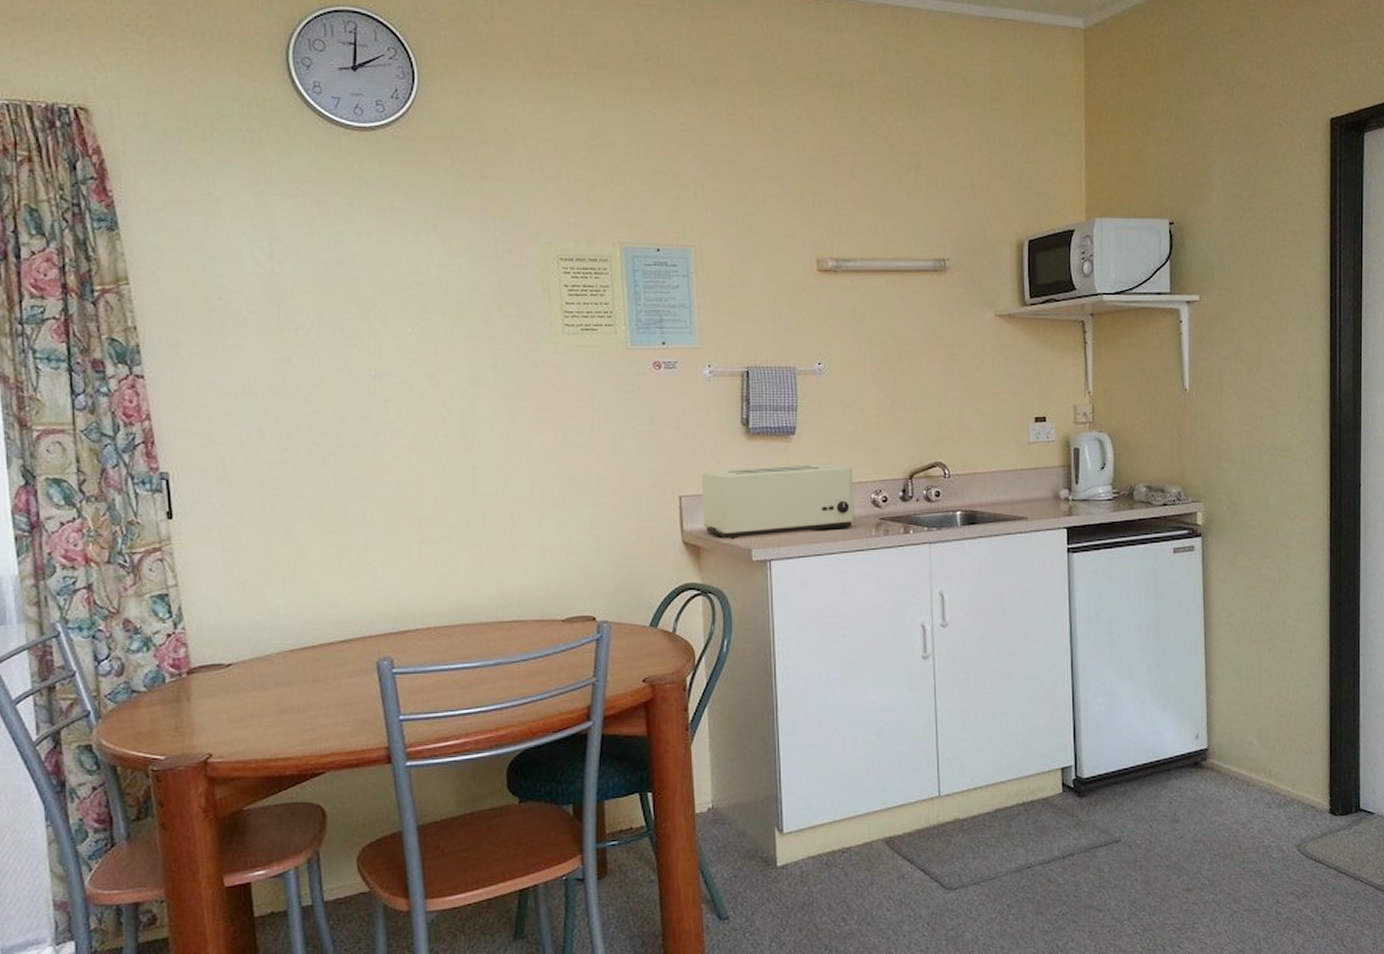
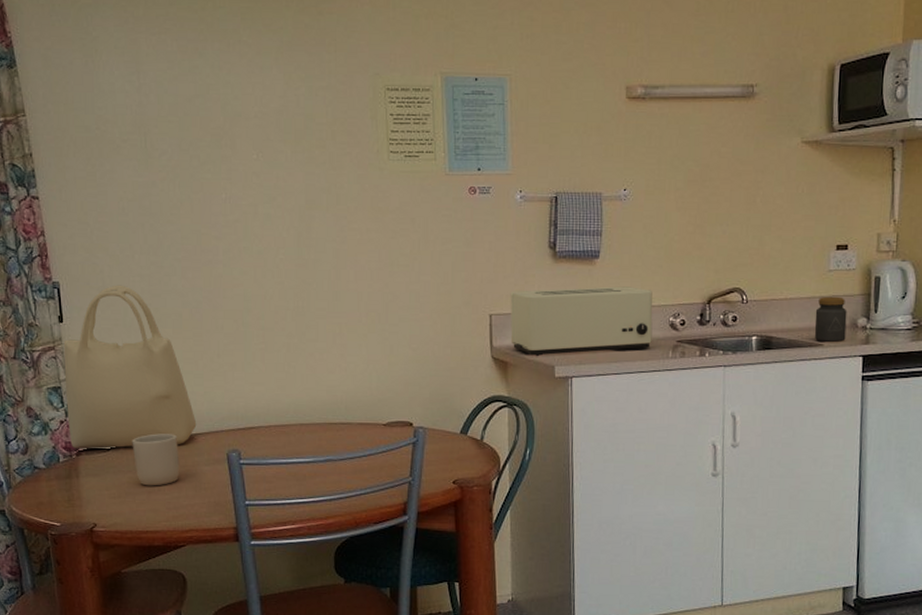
handbag: none [172,474,340,666] -> present [63,285,197,449]
mug: none [258,643,319,705] -> present [132,433,180,486]
jar: none [1018,469,1049,516] -> present [814,296,847,343]

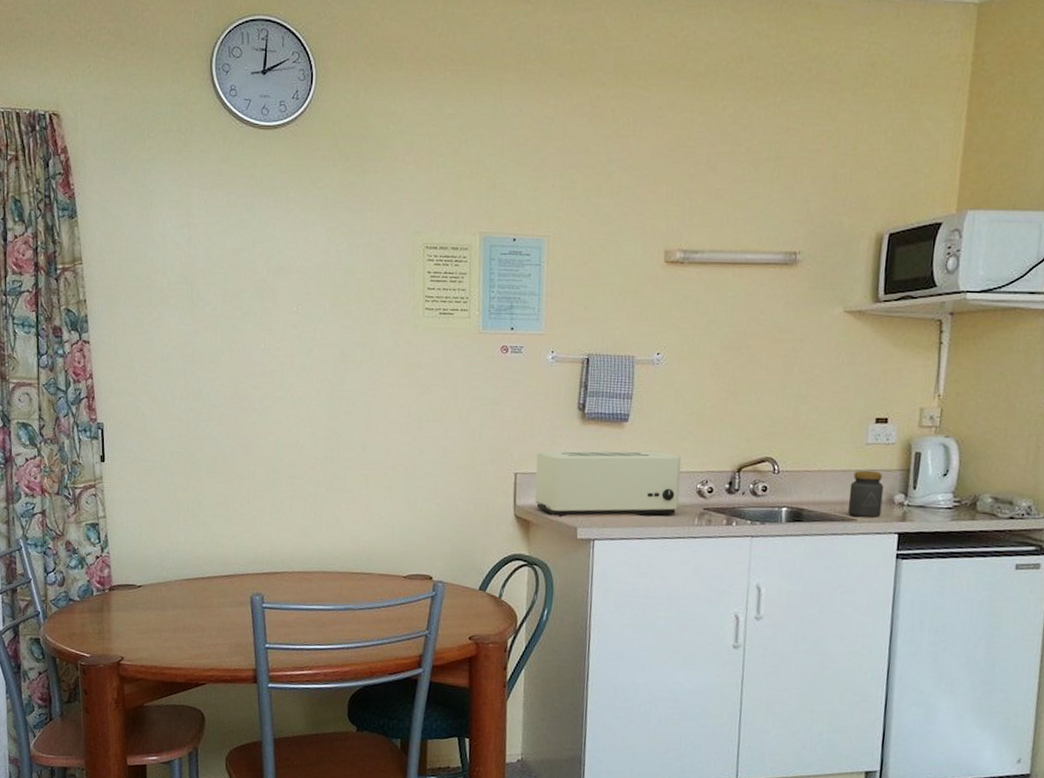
handbag: present [63,285,197,449] -> none [103,428,224,585]
mug: present [132,433,180,486] -> none [161,573,206,625]

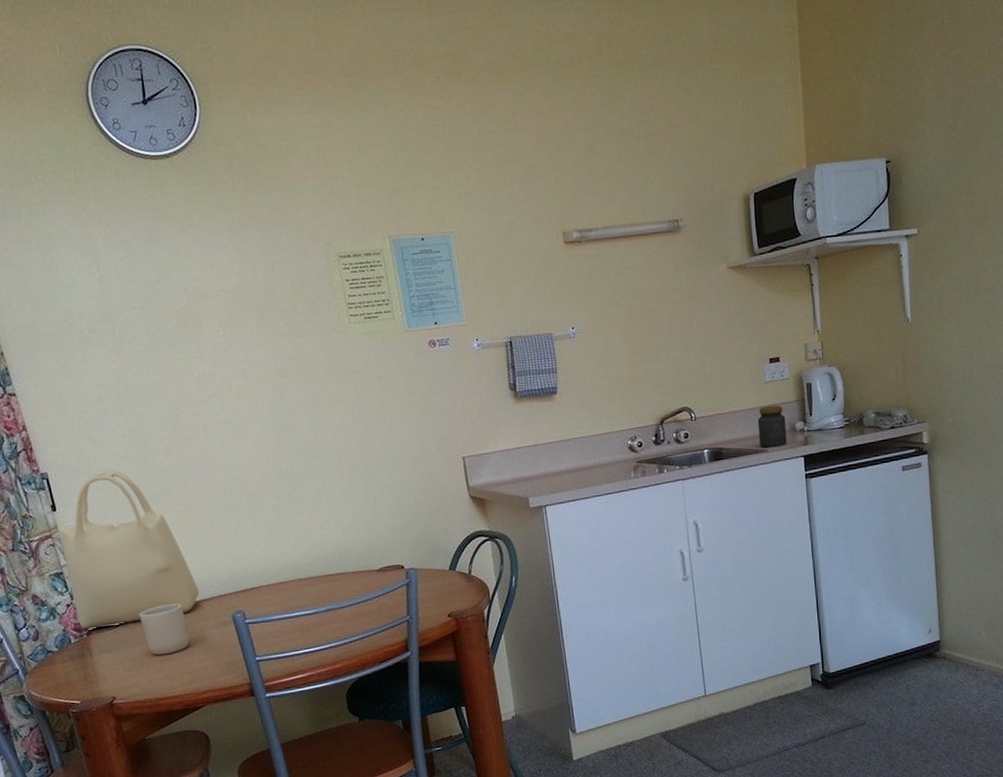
handbag: none [103,428,224,585] -> present [59,468,200,629]
mug: none [161,573,206,625] -> present [139,603,190,656]
toaster: present [534,450,681,517] -> none [479,416,614,491]

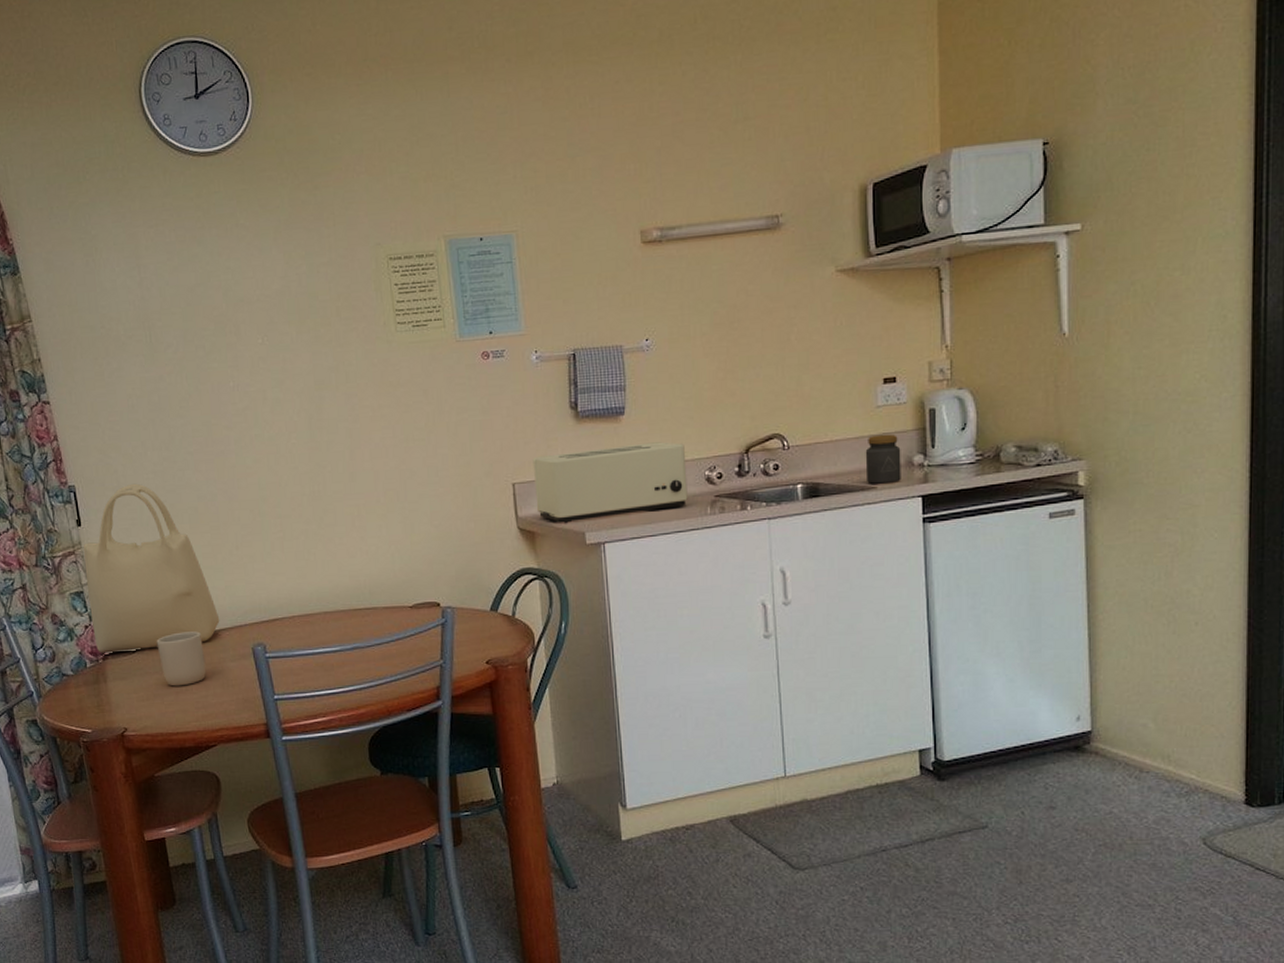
toaster: none [479,416,614,491] -> present [532,442,688,523]

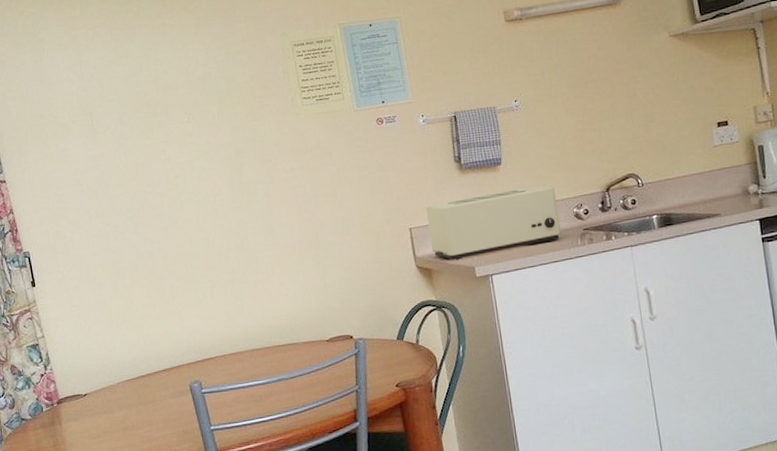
handbag: present [83,483,220,653] -> none [37,246,160,398]
mug: present [156,631,207,687] -> none [104,373,150,424]
jar: present [865,434,901,485] -> none [707,168,741,212]

